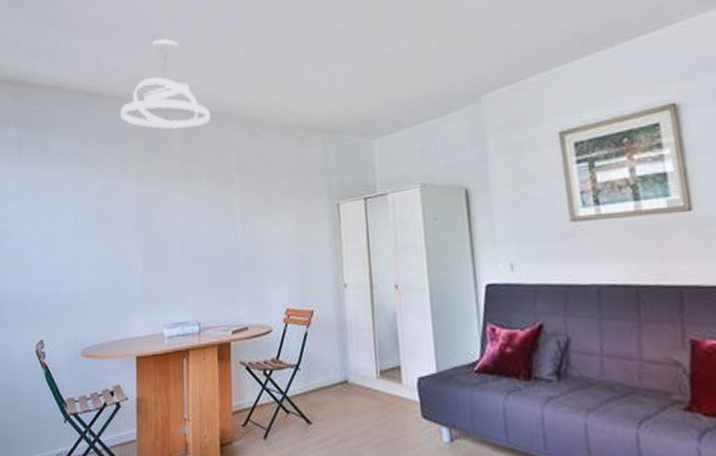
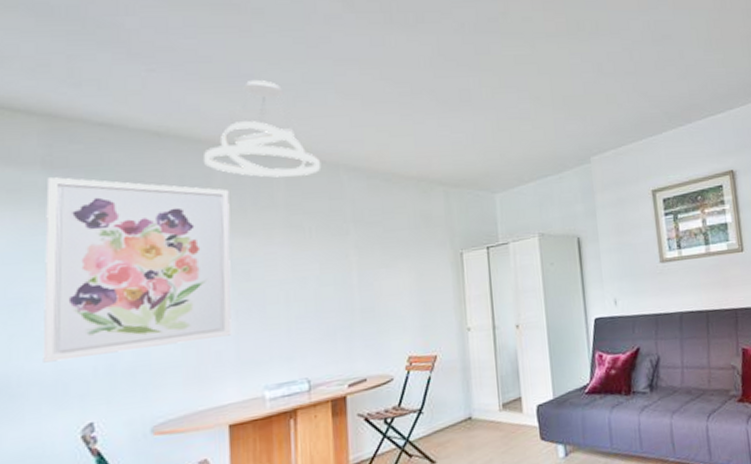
wall art: none [13,133,140,286] -> present [42,177,232,363]

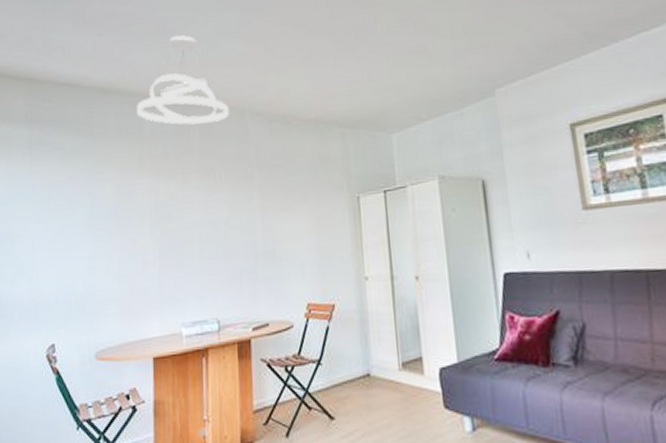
wall art: present [42,177,232,363] -> none [22,131,157,289]

